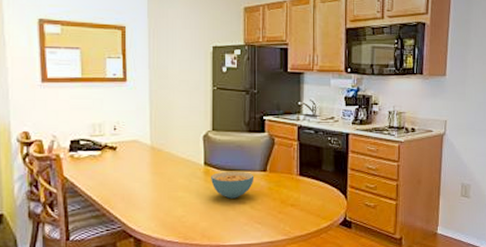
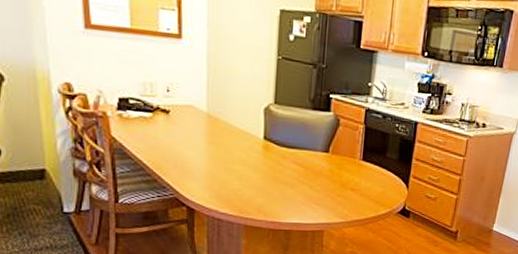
cereal bowl: present [210,171,255,199] -> none [269,148,316,177]

